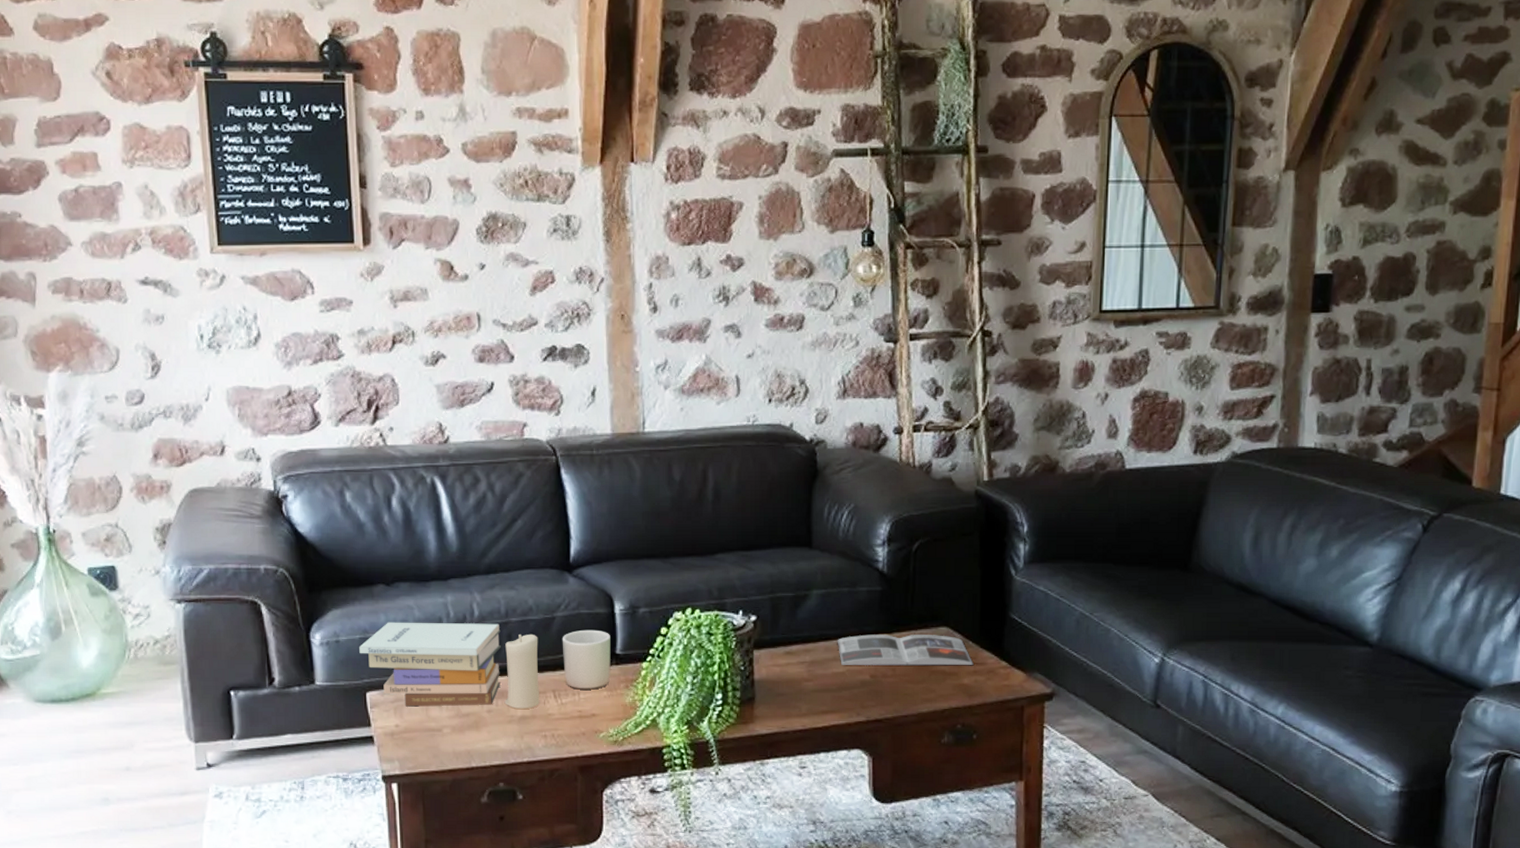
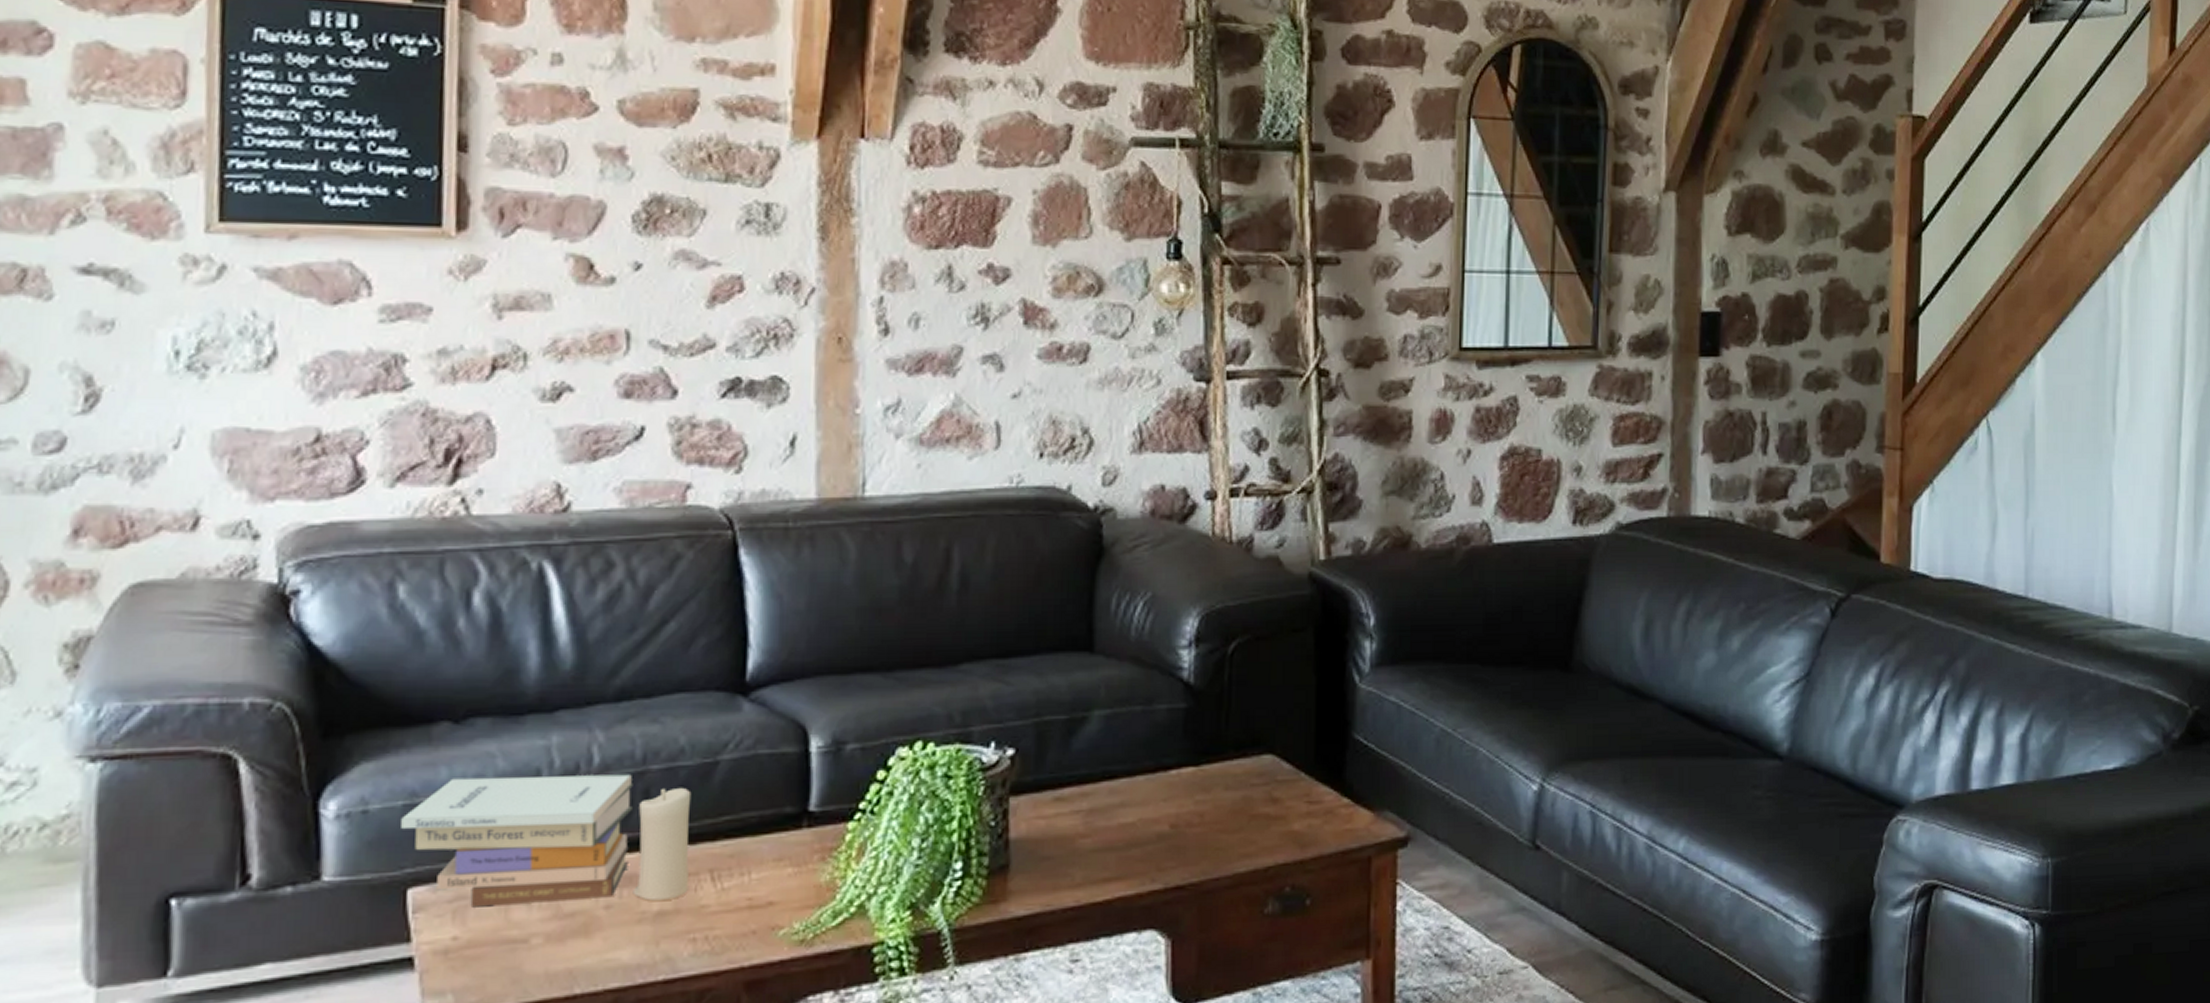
mug: present [562,629,611,690] -> none [727,777,802,867]
magazine: present [837,634,974,666] -> none [1125,765,1307,813]

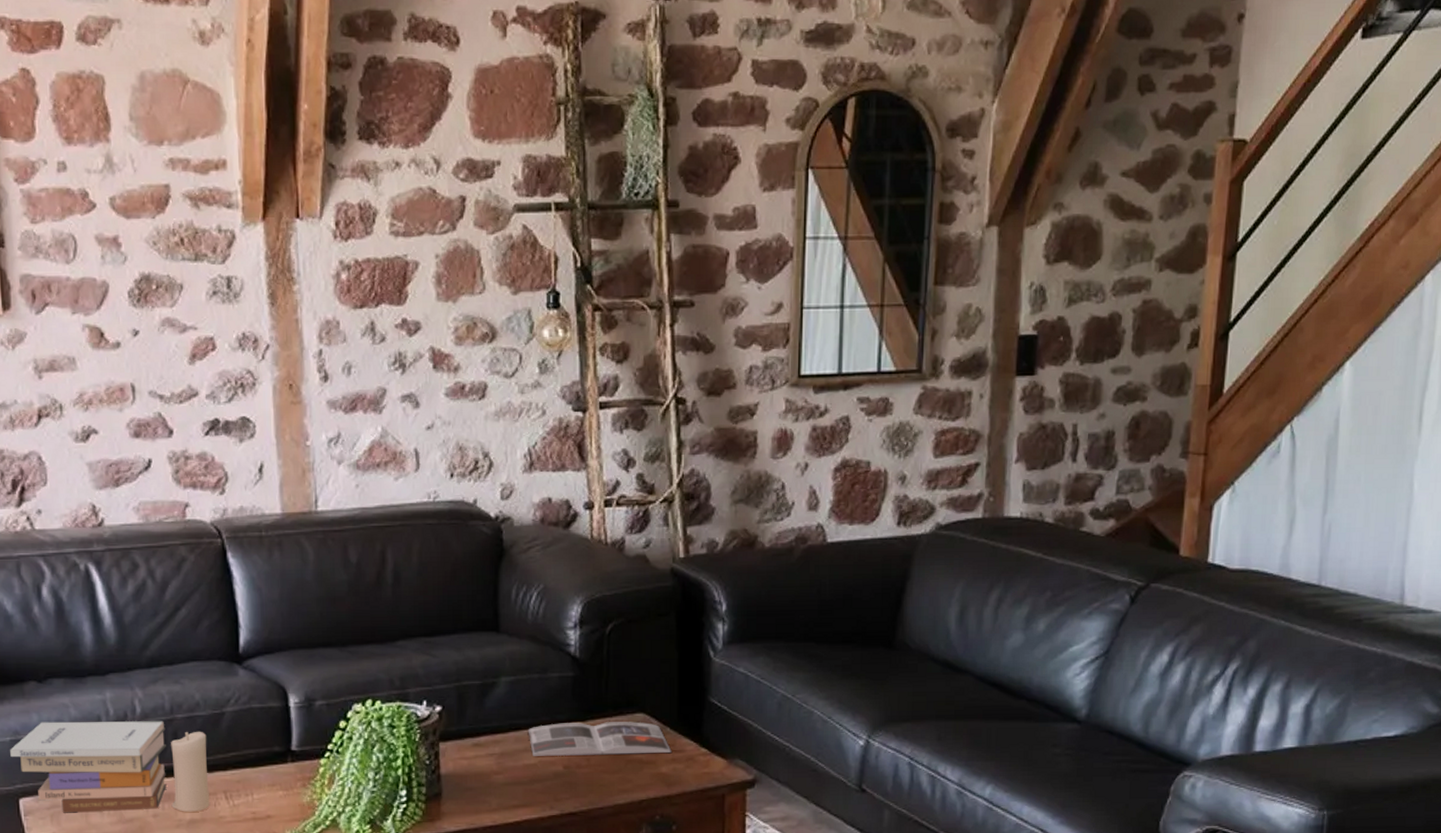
magazine: none [1125,765,1307,813] -> present [528,721,672,756]

